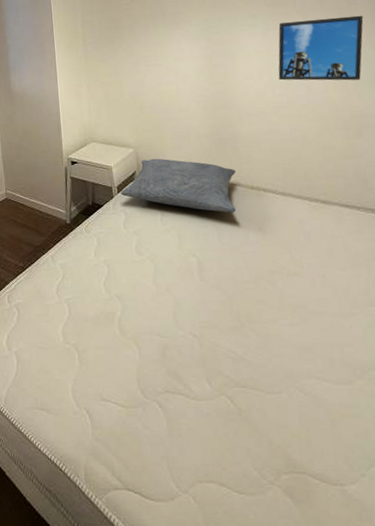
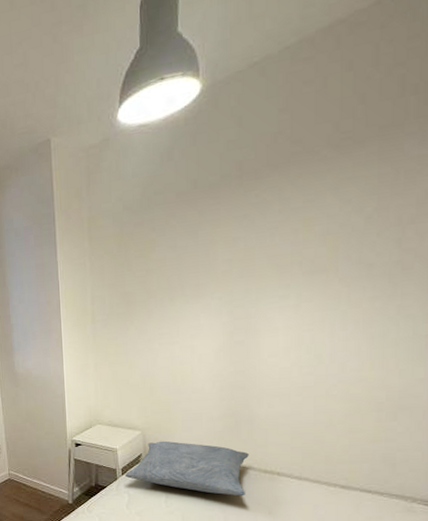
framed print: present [278,15,364,81] -> none [308,282,419,359]

